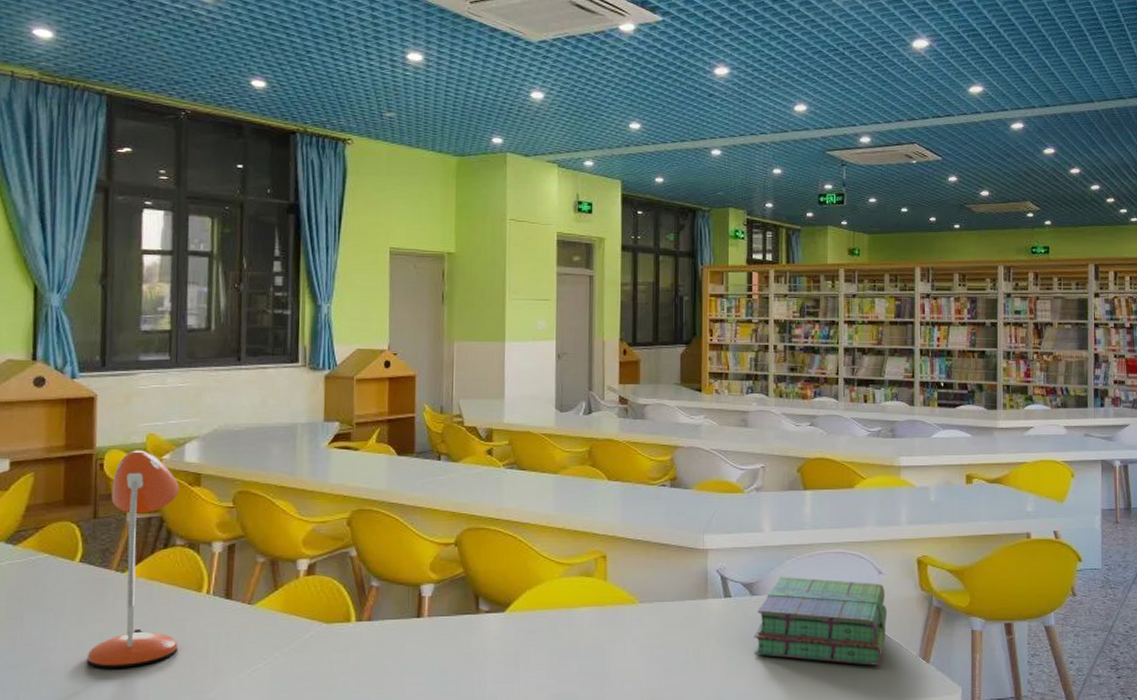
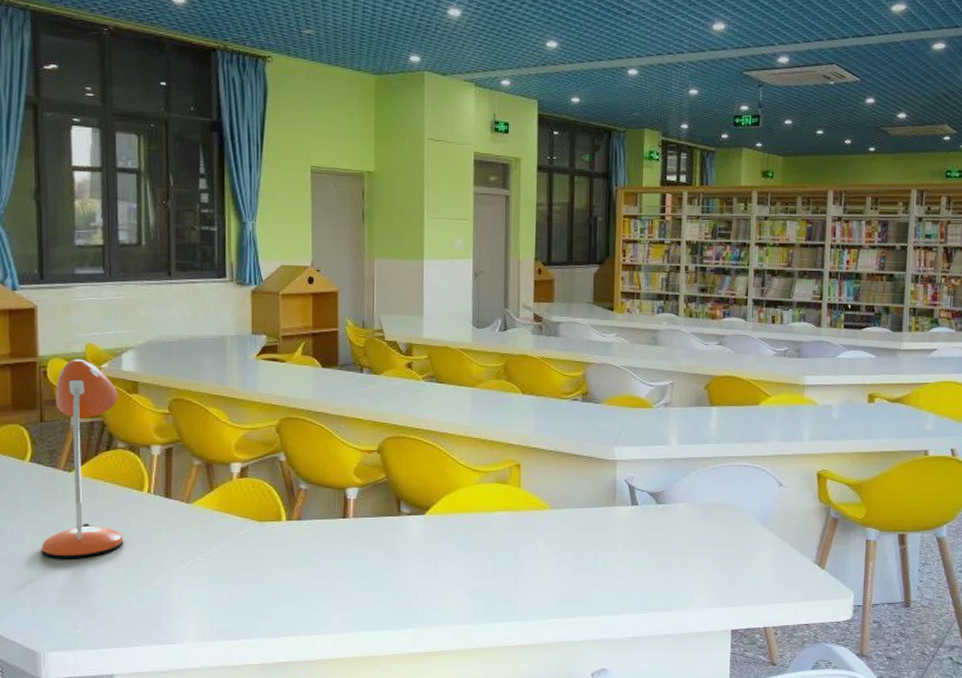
stack of books: present [753,576,888,666] -> none [658,486,787,570]

